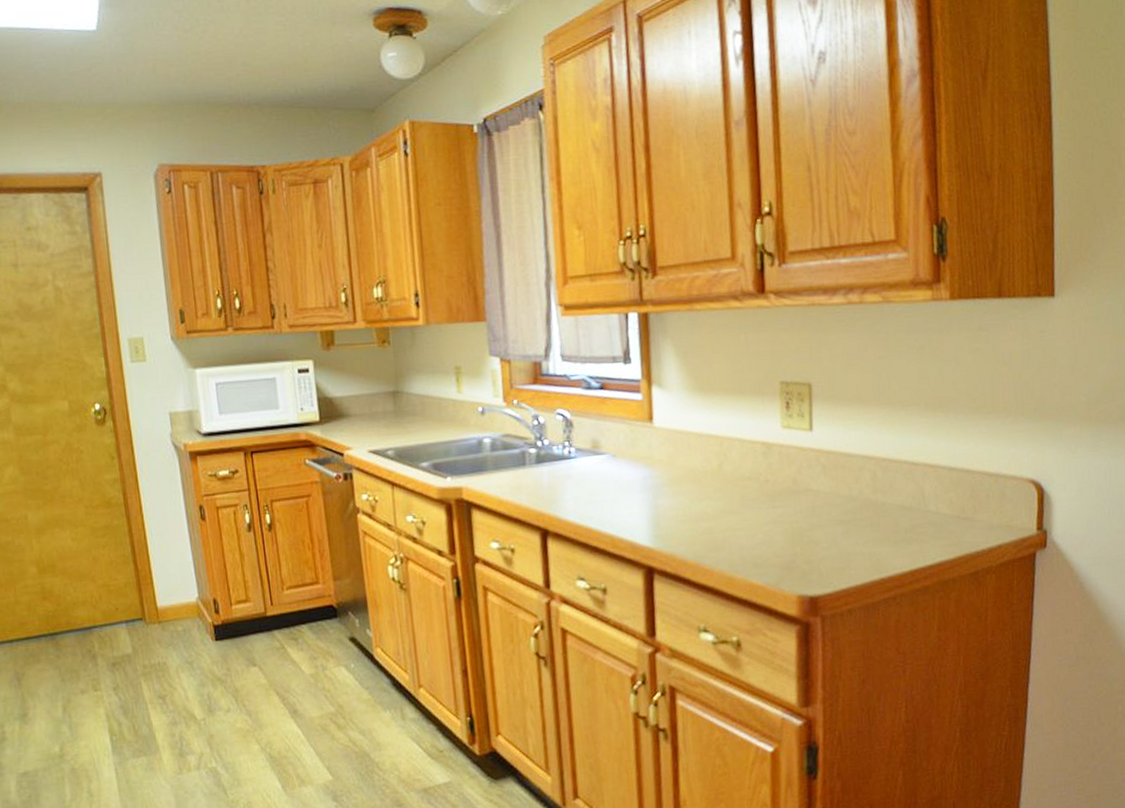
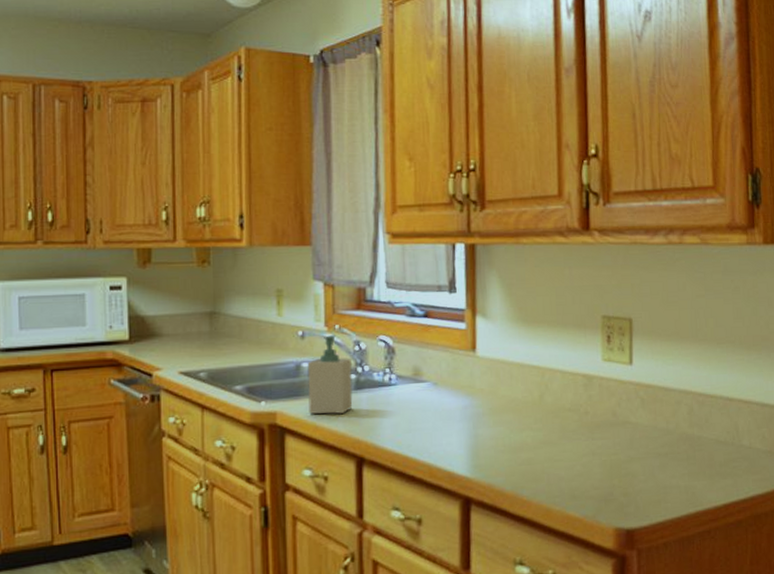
soap bottle: none [489,410,535,489] -> present [307,335,353,415]

